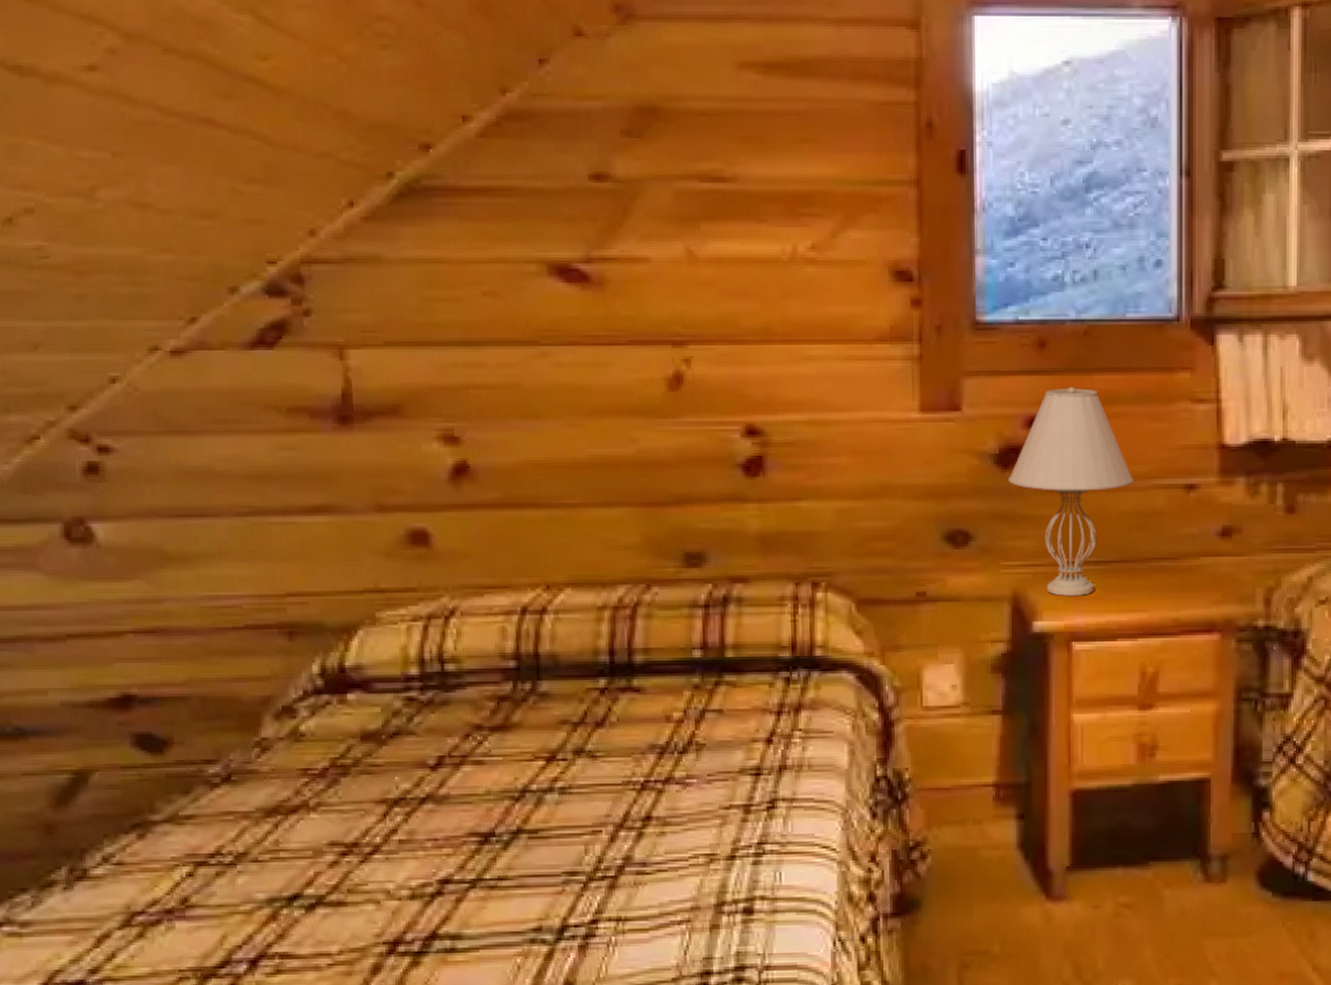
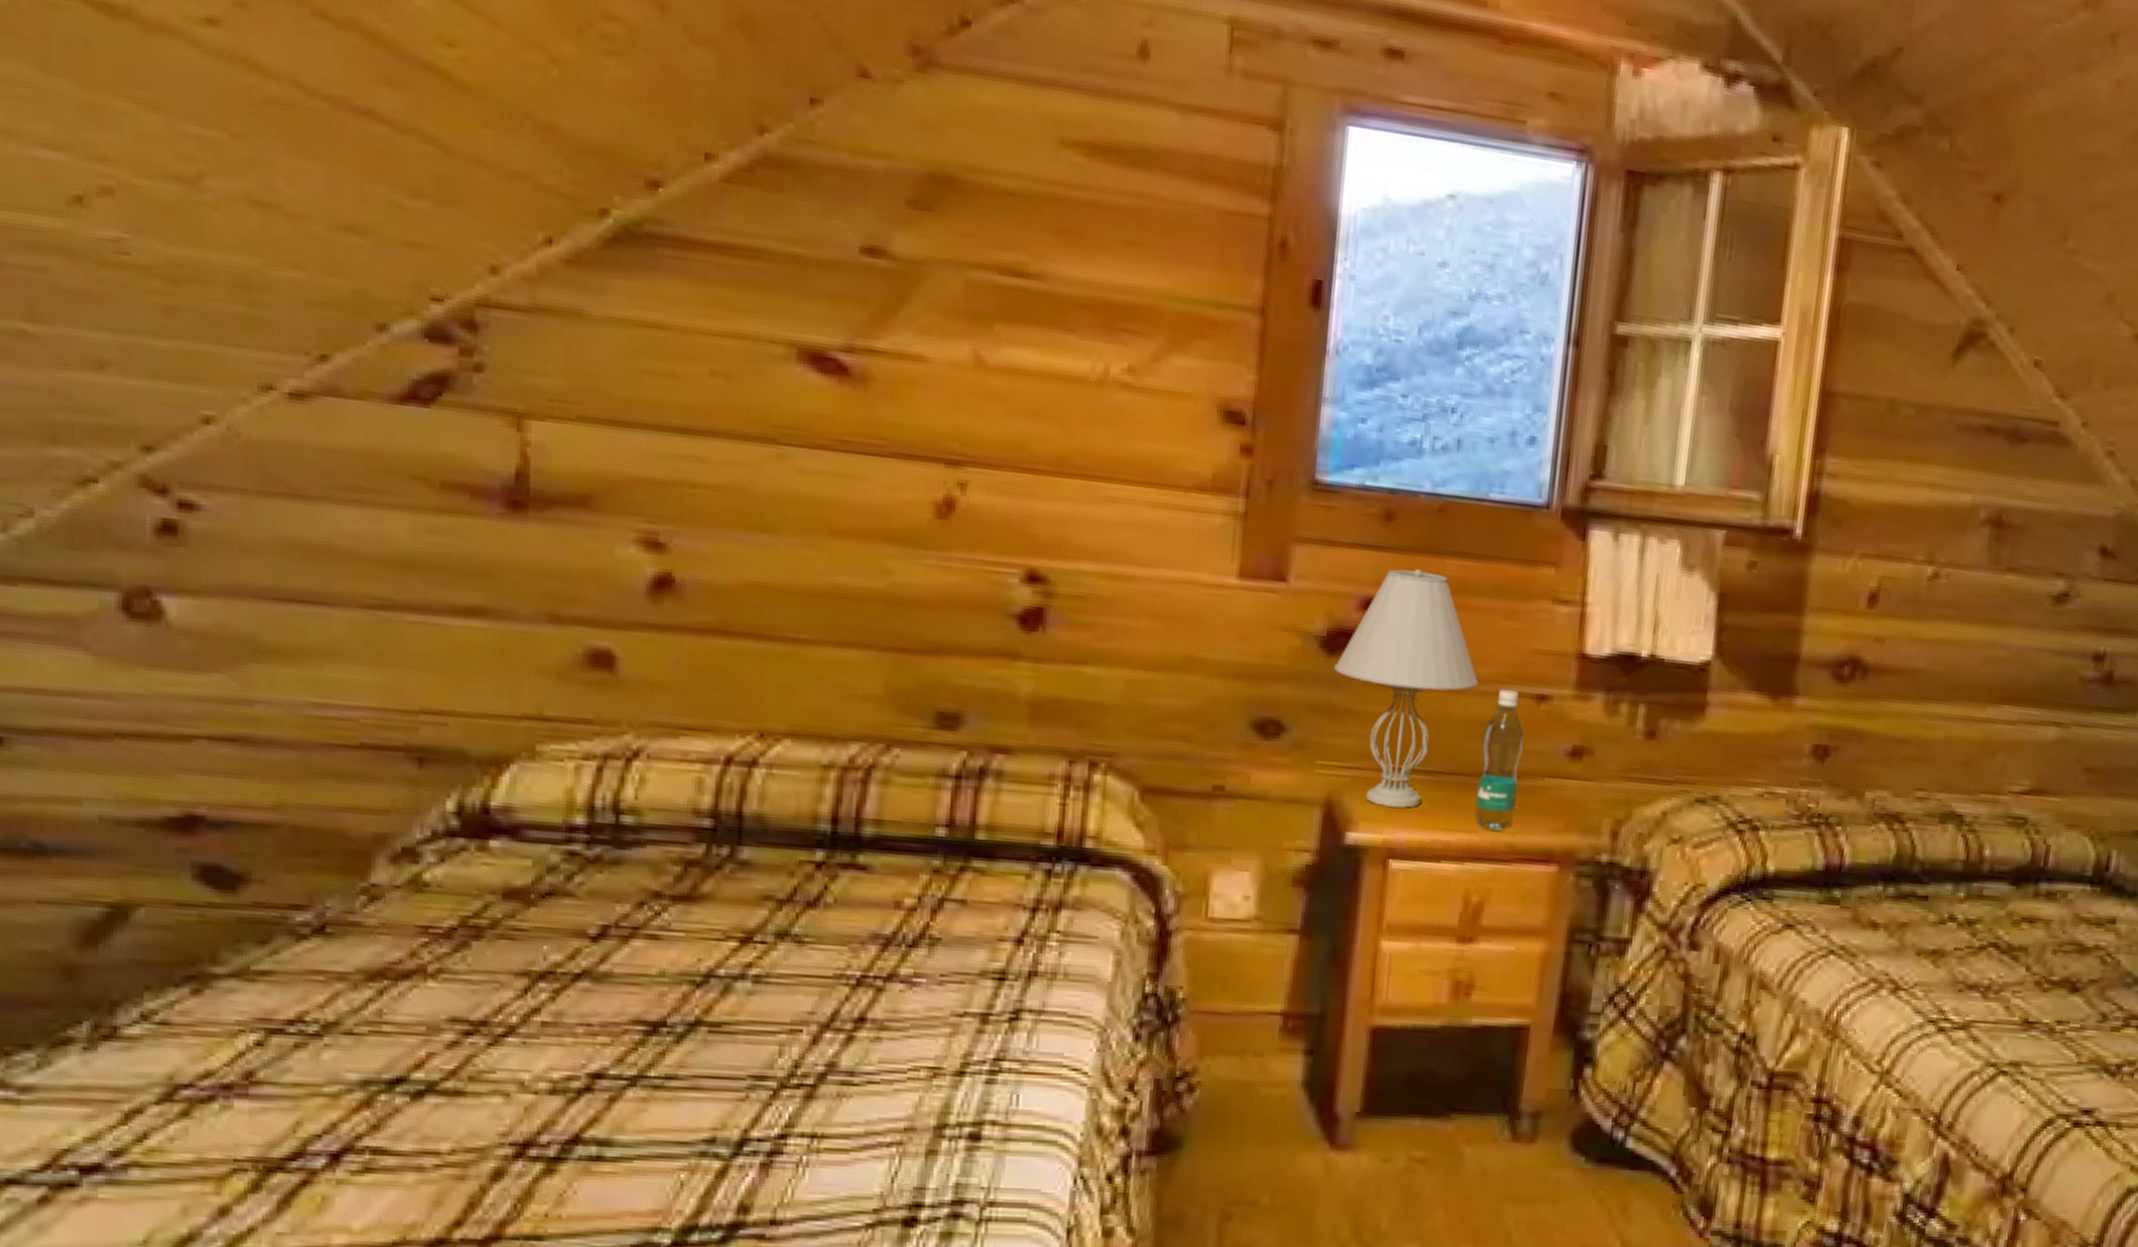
bottle: none [1141,482,1179,609] -> present [1474,689,1525,832]

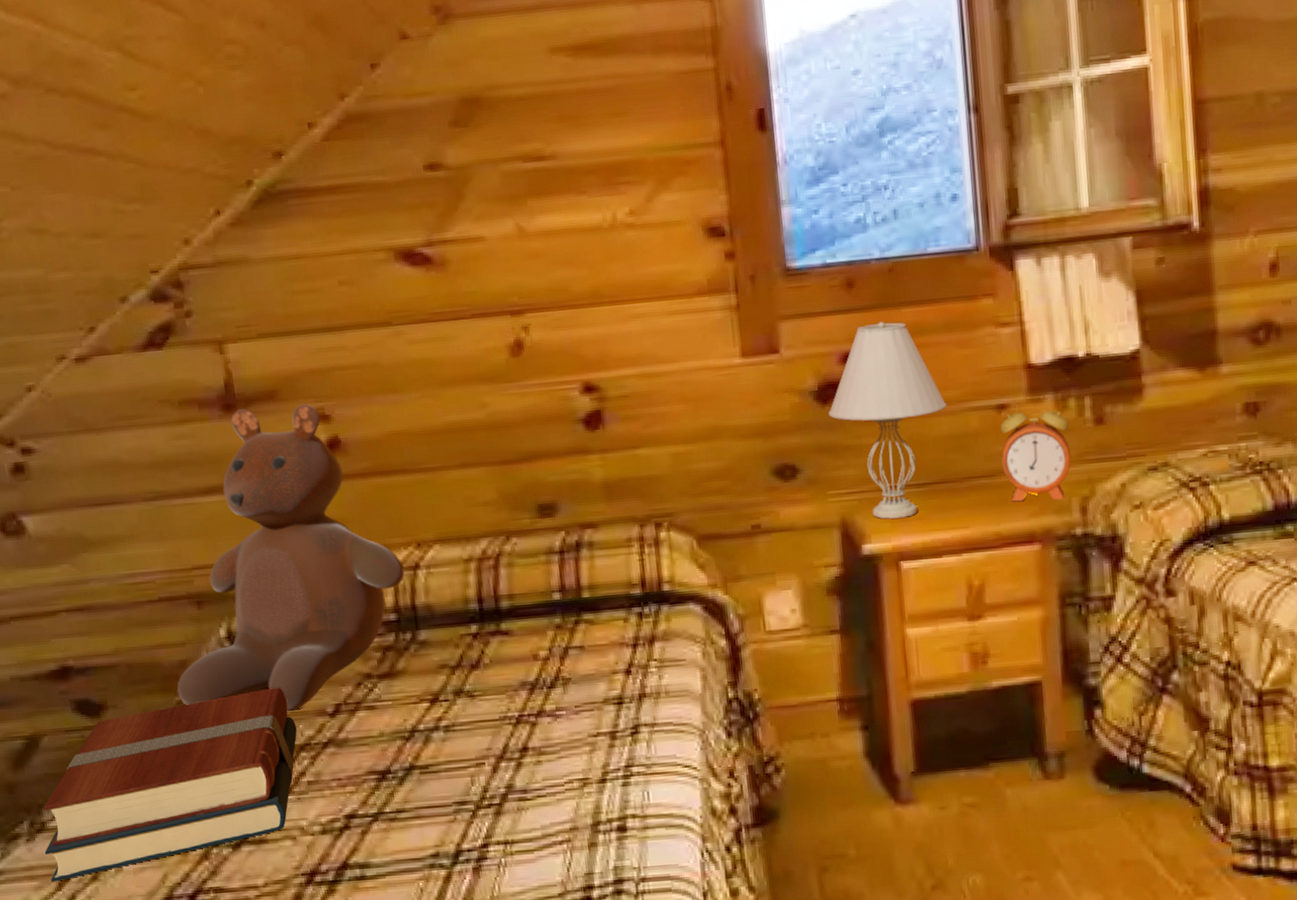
books: none [109,889,538,1112] -> present [44,687,297,882]
teddy bear: none [366,510,735,925] -> present [177,403,405,711]
bottle: present [1474,689,1525,832] -> none [958,405,997,525]
alarm clock: none [1529,690,1616,818] -> present [1000,396,1071,502]

